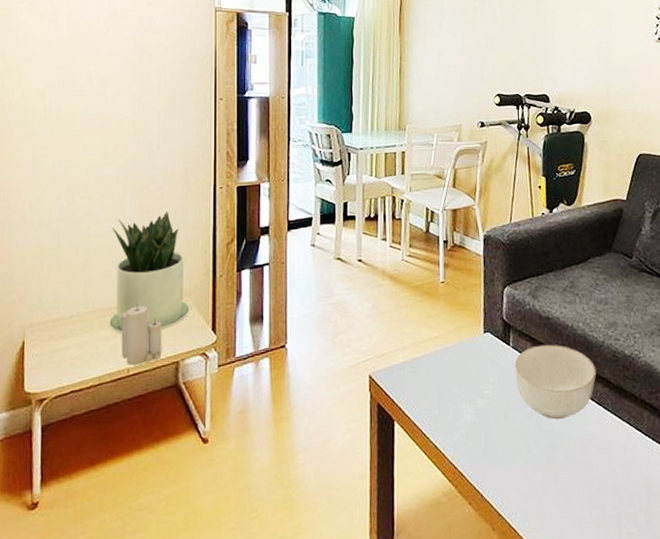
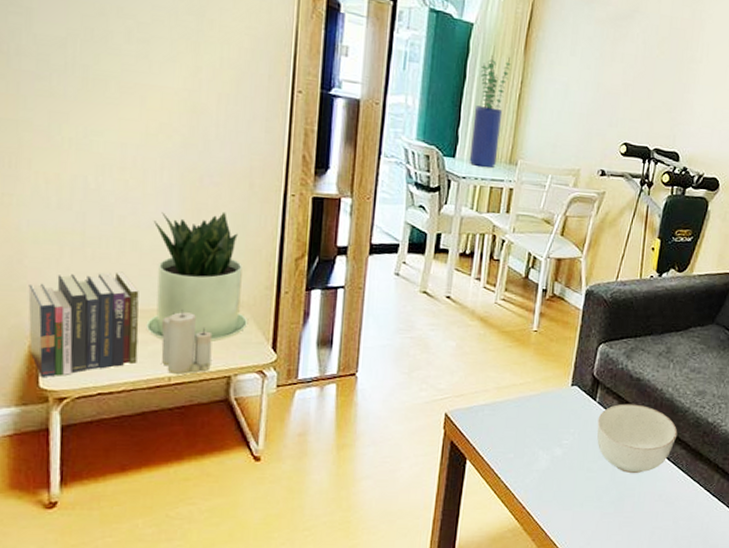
books: none [16,276,103,383] -> present [28,271,139,379]
vase: none [363,39,390,137] -> present [469,55,511,168]

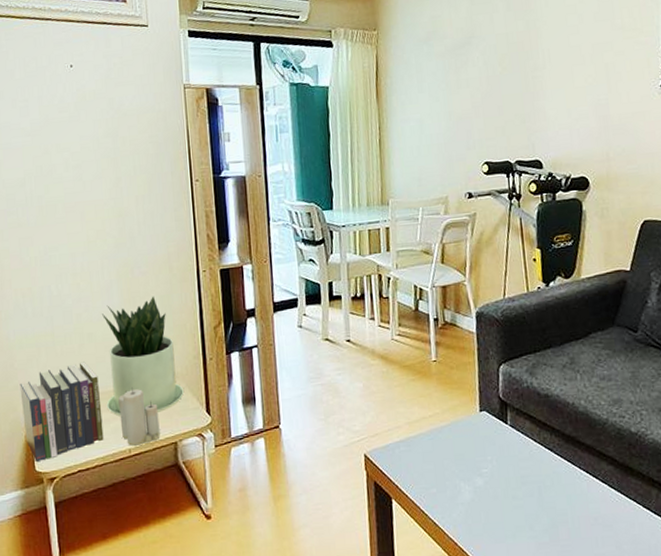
vase: present [469,55,511,168] -> none [341,109,370,213]
bowl: present [597,403,678,473] -> none [513,422,601,497]

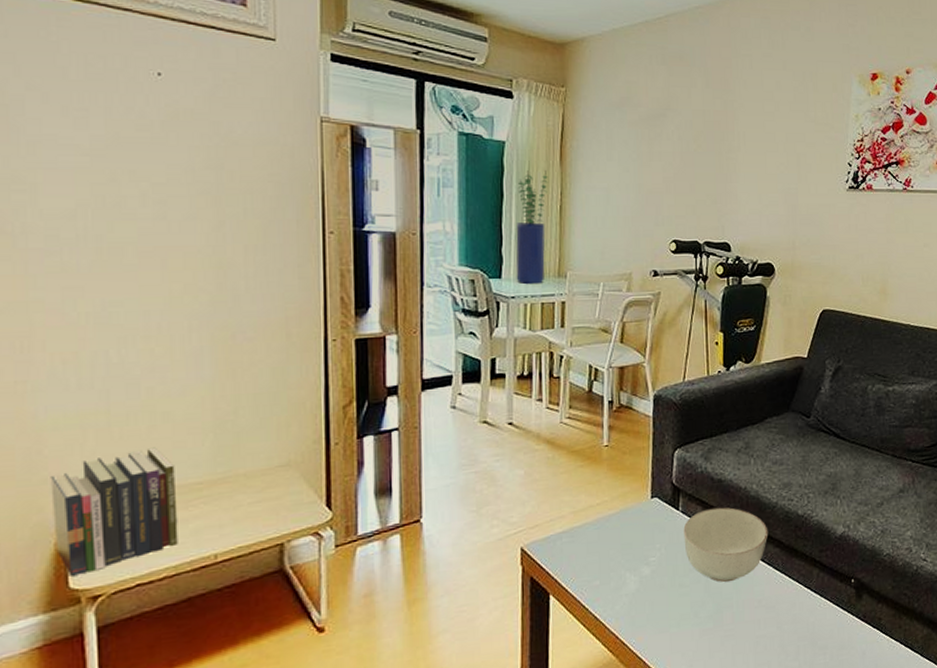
planter: present [102,296,185,417] -> none [185,367,298,515]
candle: present [118,387,160,446] -> none [203,478,261,551]
vase: none [341,109,370,213] -> present [516,170,548,284]
bowl: none [513,422,601,497] -> present [683,507,769,582]

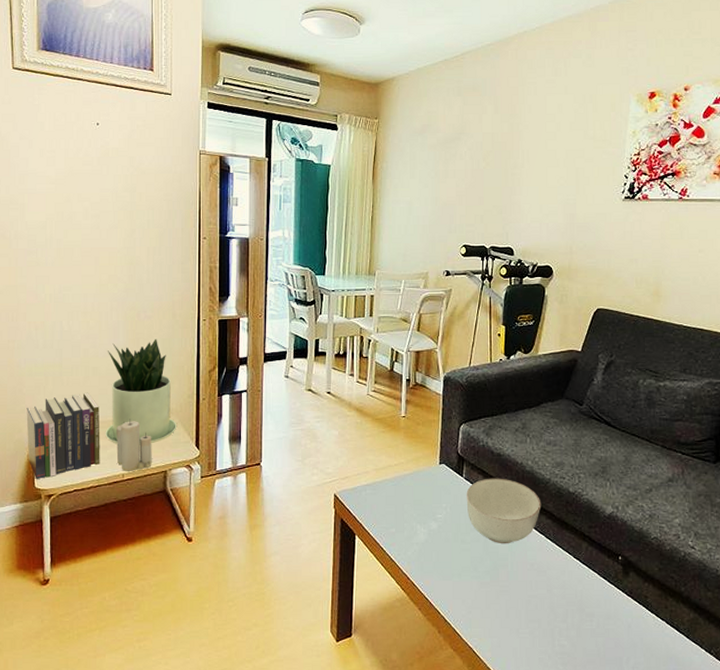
planter: none [185,367,298,515] -> present [105,338,177,445]
candle: none [203,478,261,551] -> present [116,419,152,471]
vase: present [516,170,548,284] -> none [336,188,363,280]

